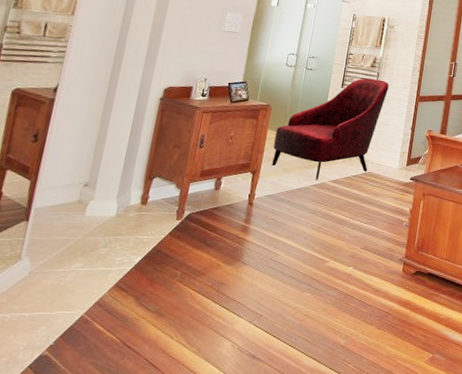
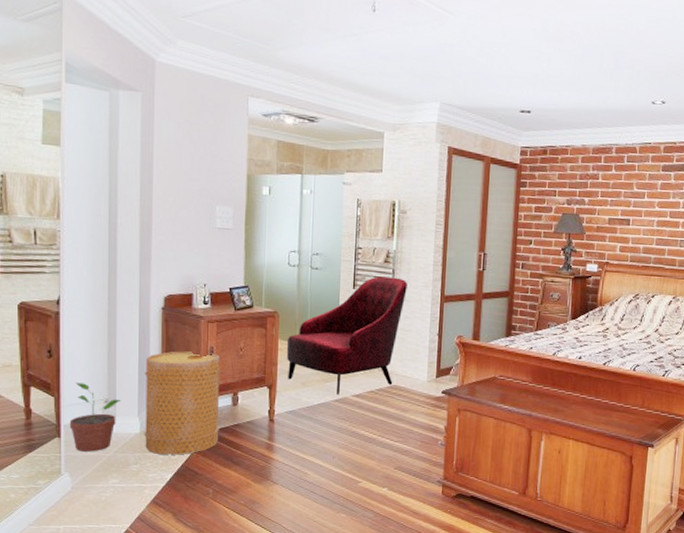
potted plant: none [40,166,102,236] -> present [69,382,122,452]
basket: none [118,138,210,238] -> present [144,351,221,455]

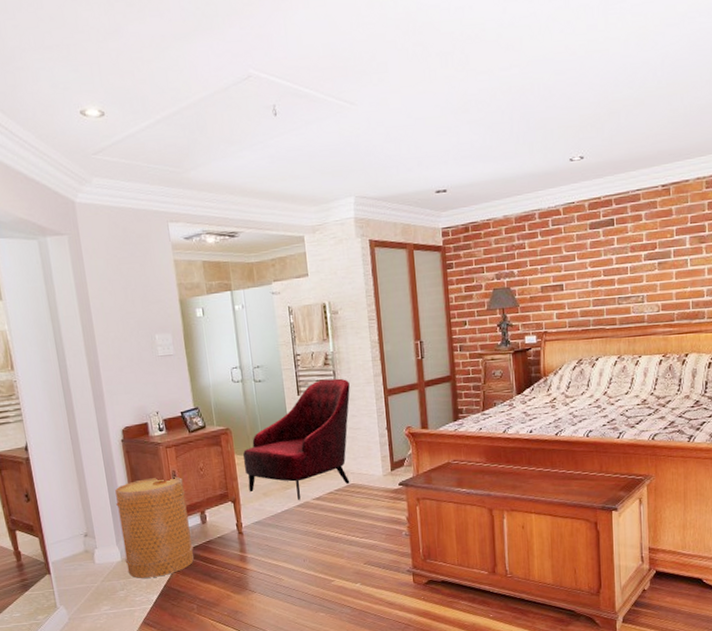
potted plant: present [69,382,122,452] -> none [54,521,100,585]

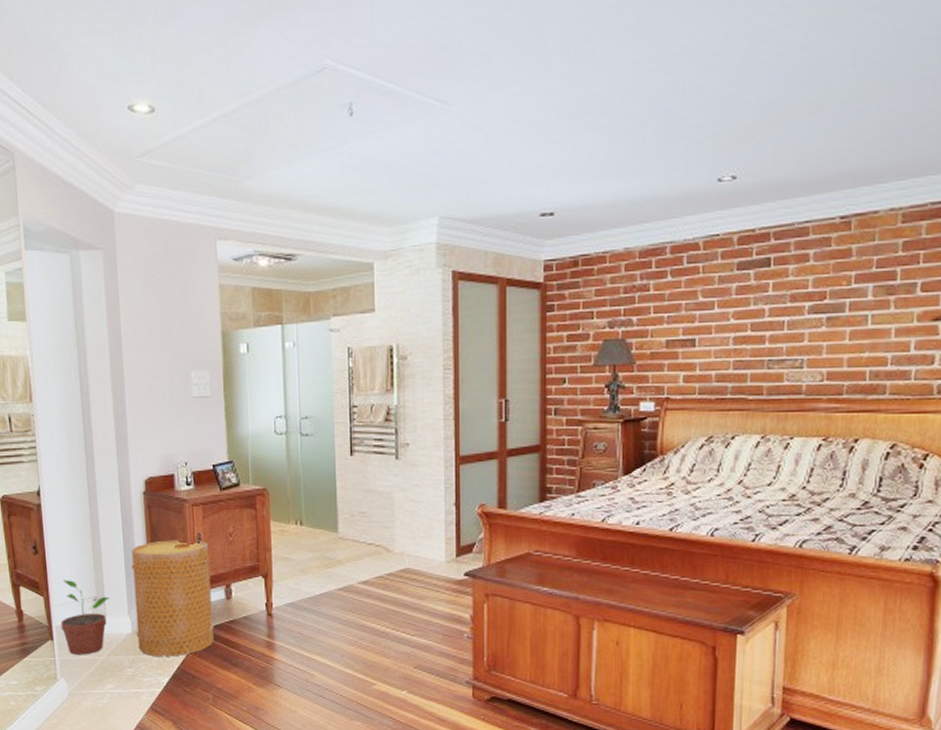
potted plant: none [54,521,100,585] -> present [60,580,111,655]
armchair: present [243,378,350,501] -> none [279,438,414,583]

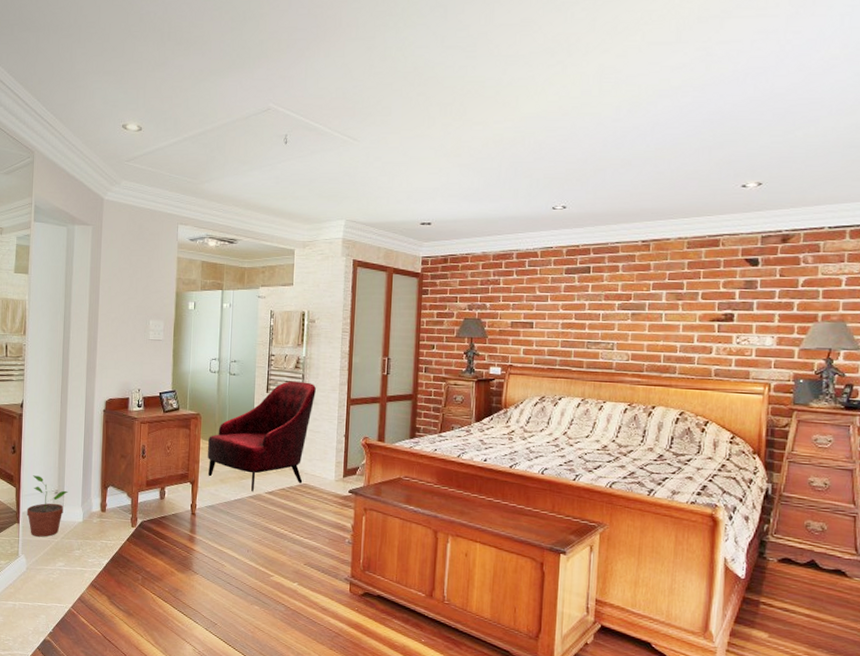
basket: present [131,540,215,657] -> none [86,448,151,543]
armchair: none [279,438,414,583] -> present [207,381,316,492]

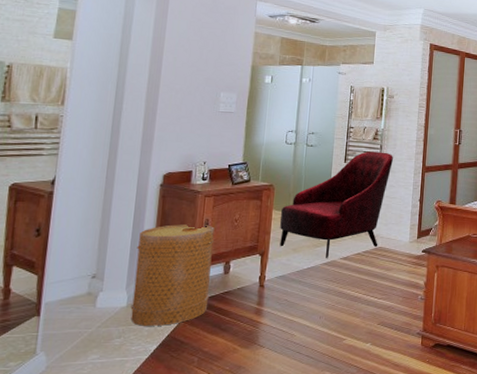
potted plant: present [26,475,69,537] -> none [51,260,110,329]
basket: none [86,448,151,543] -> present [130,224,215,326]

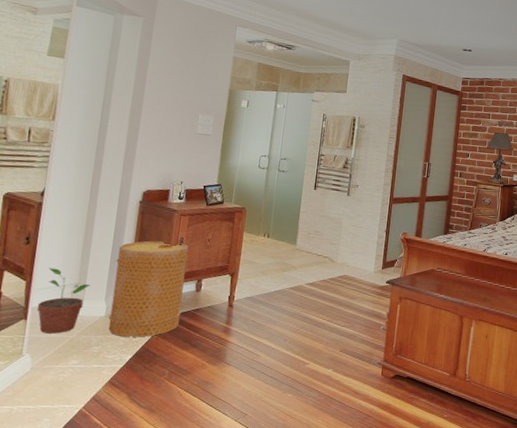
potted plant: none [51,260,110,329] -> present [37,268,91,334]
armchair: present [280,151,393,259] -> none [249,179,362,284]

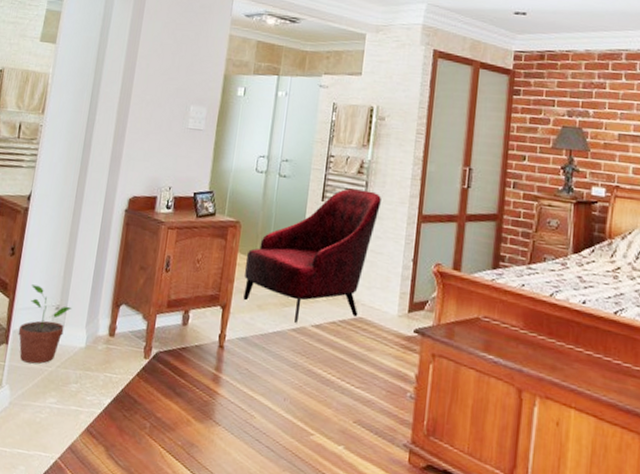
basket: present [108,240,189,337] -> none [88,258,176,378]
armchair: none [249,179,362,284] -> present [243,188,381,324]

